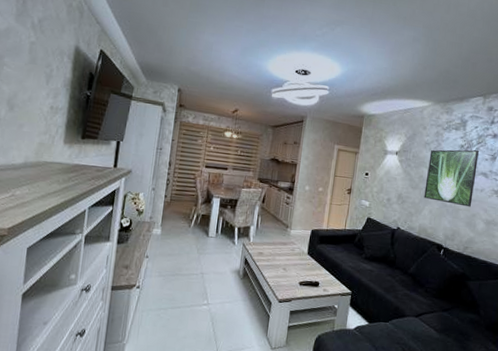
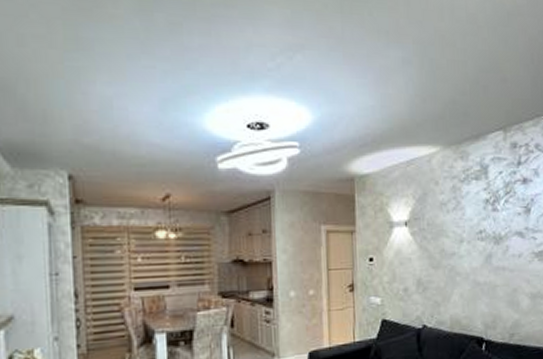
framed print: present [424,149,479,207] -> none [448,202,511,281]

